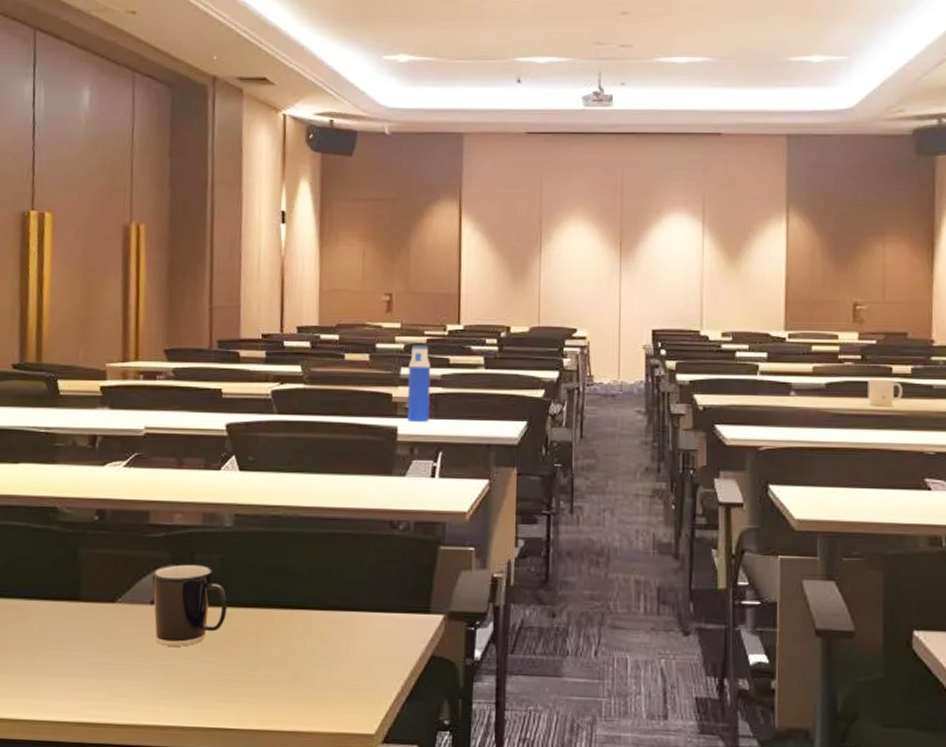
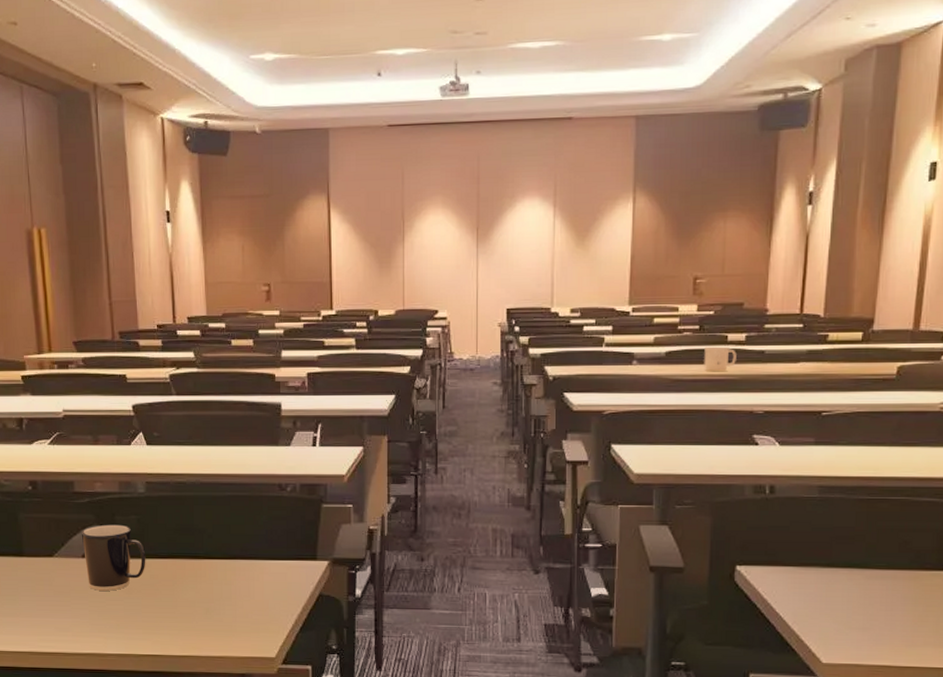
water bottle: present [406,345,431,423] -> none [288,330,309,399]

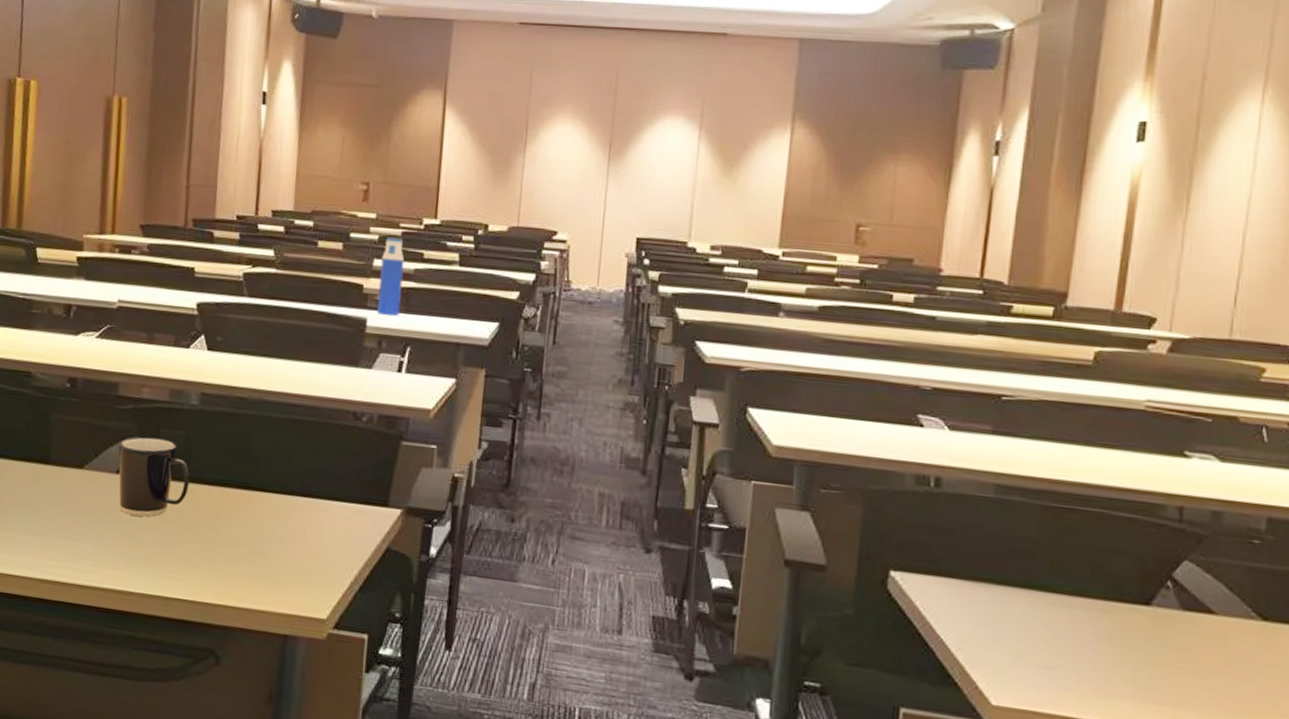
water bottle: none [288,330,309,399] -> present [376,237,405,316]
mug: present [704,346,736,372] -> none [863,305,902,337]

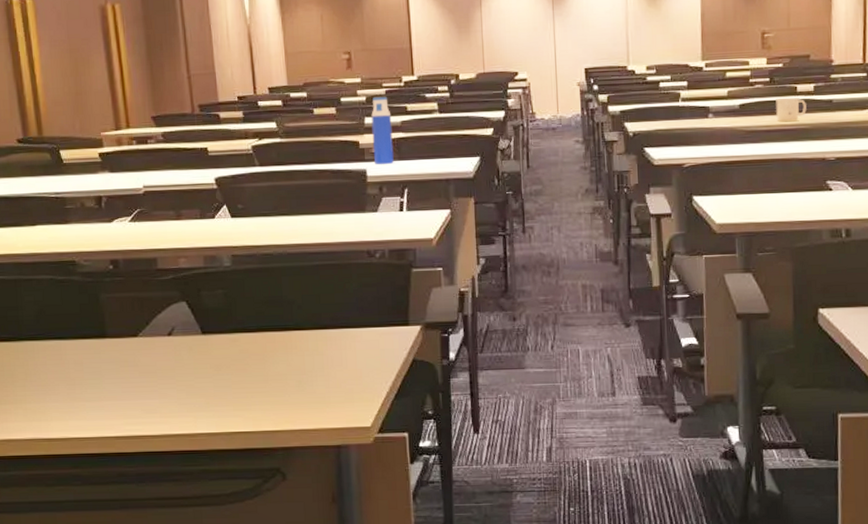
mug: present [118,437,190,517] -> none [166,300,235,369]
mug: none [863,305,902,337] -> present [776,97,806,122]

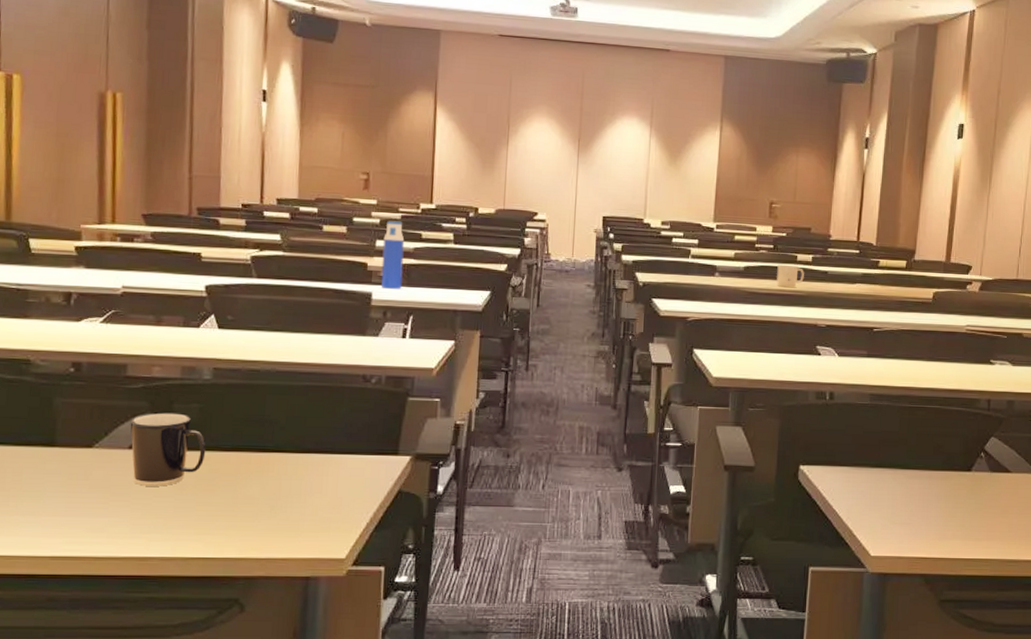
mug: none [166,300,235,369] -> present [130,412,206,486]

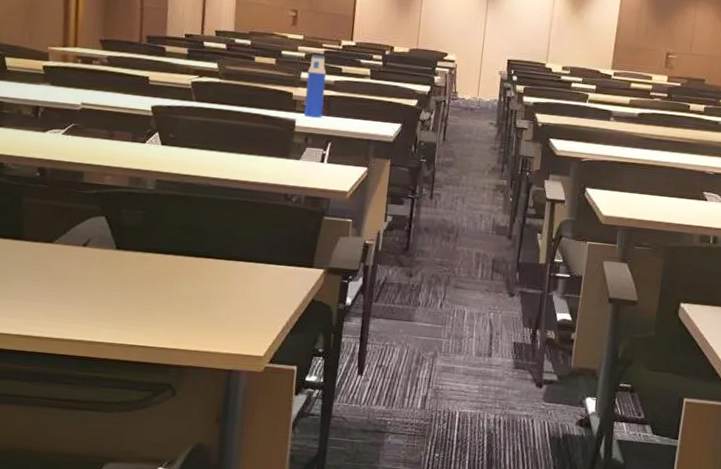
mug: present [130,412,206,486] -> none [84,216,148,281]
mug: present [776,264,804,288] -> none [668,112,696,136]

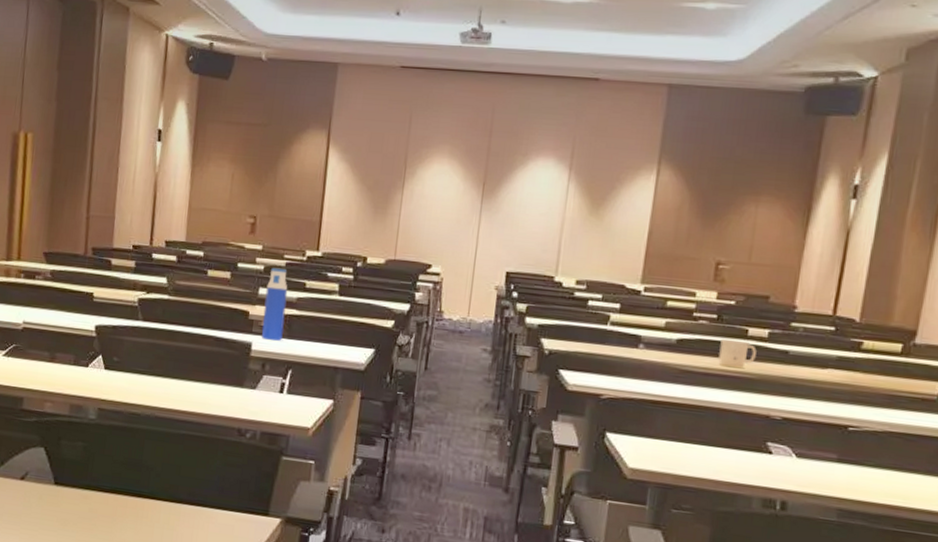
mug: none [668,112,696,136] -> present [718,338,757,369]

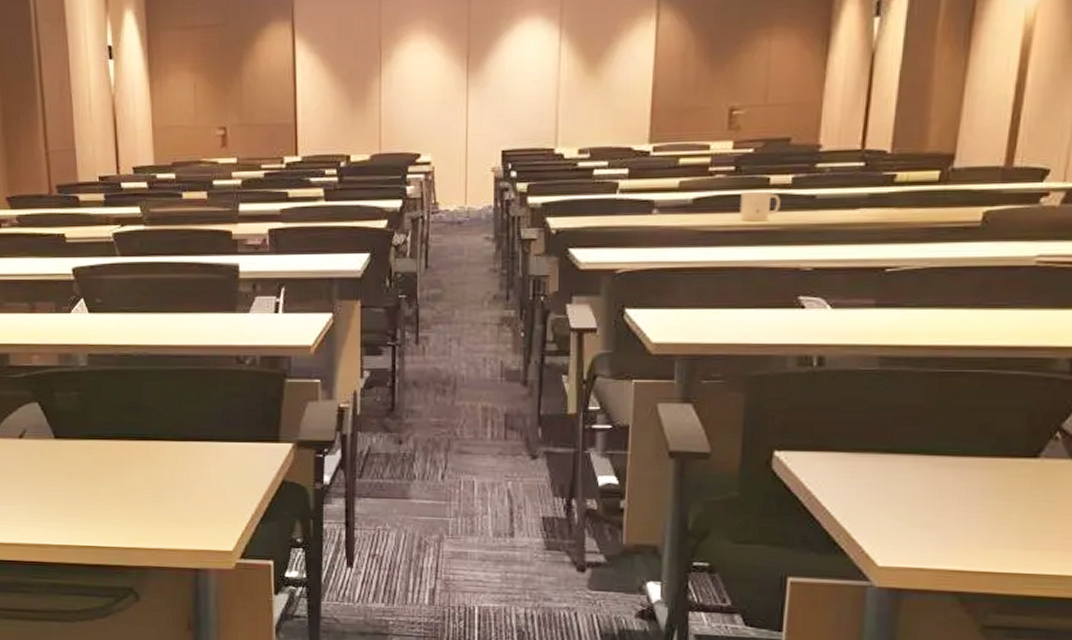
water bottle: present [261,267,288,341] -> none [247,179,270,260]

